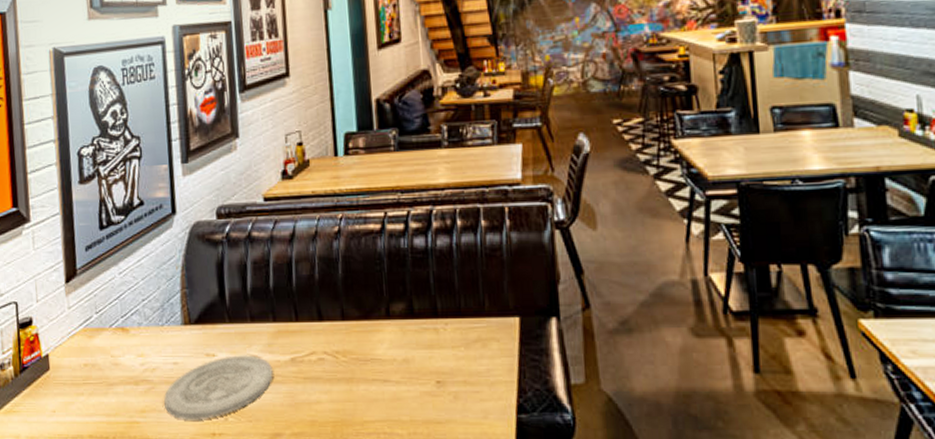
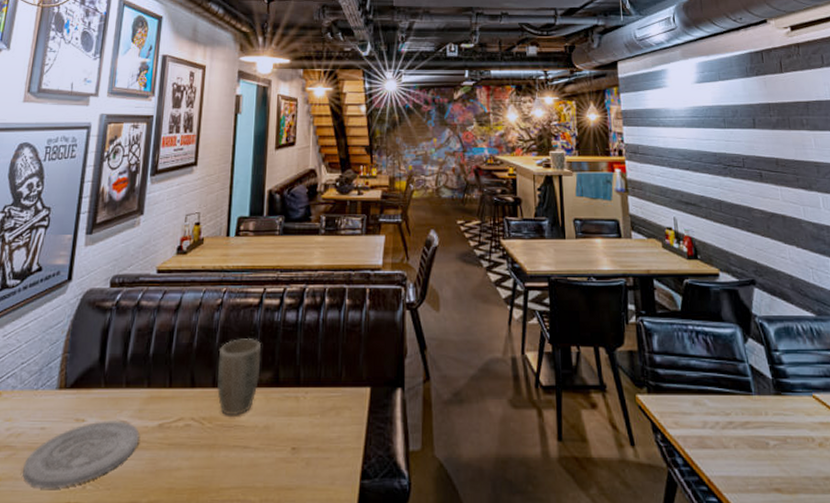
plant pot: none [343,268,392,350] -> present [217,339,262,416]

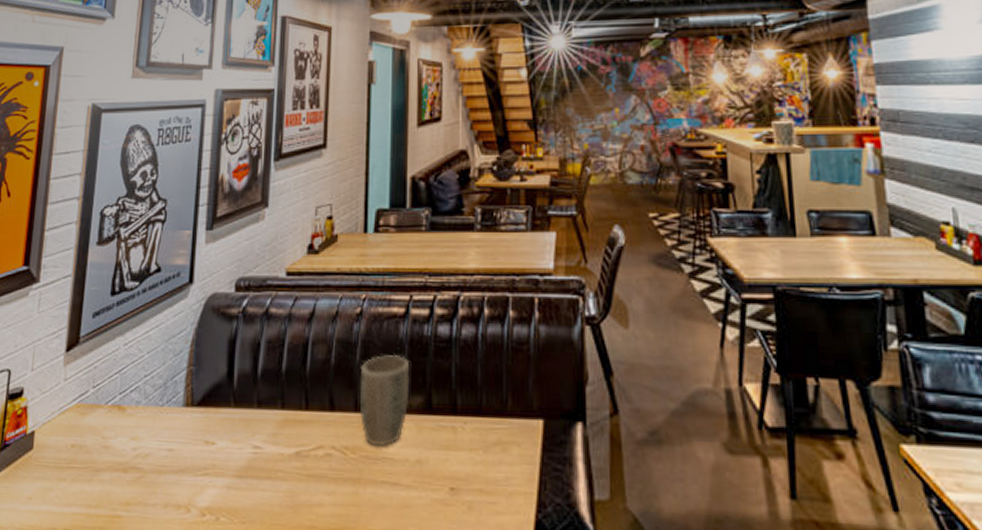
plate: present [23,421,140,489] -> none [152,444,275,518]

